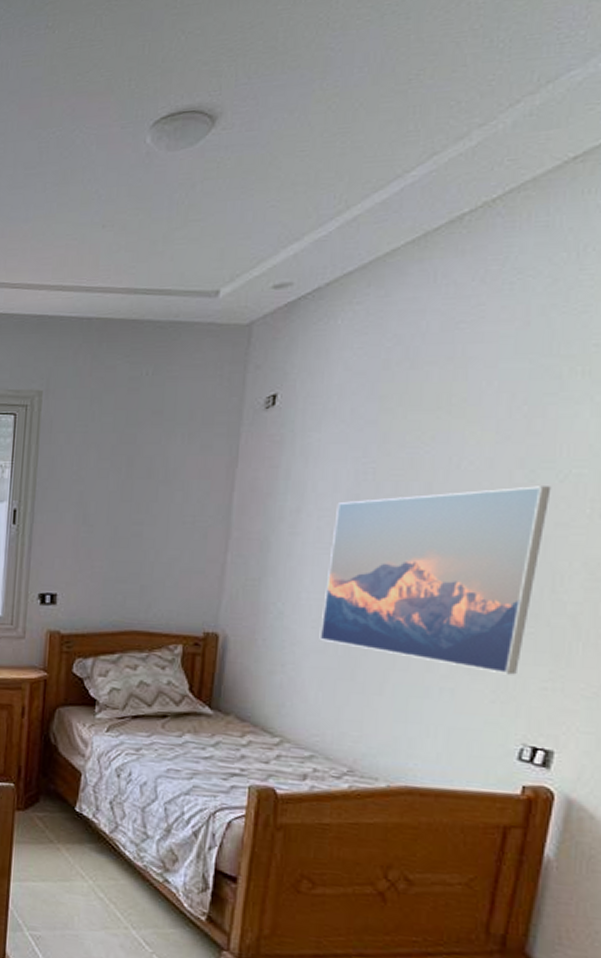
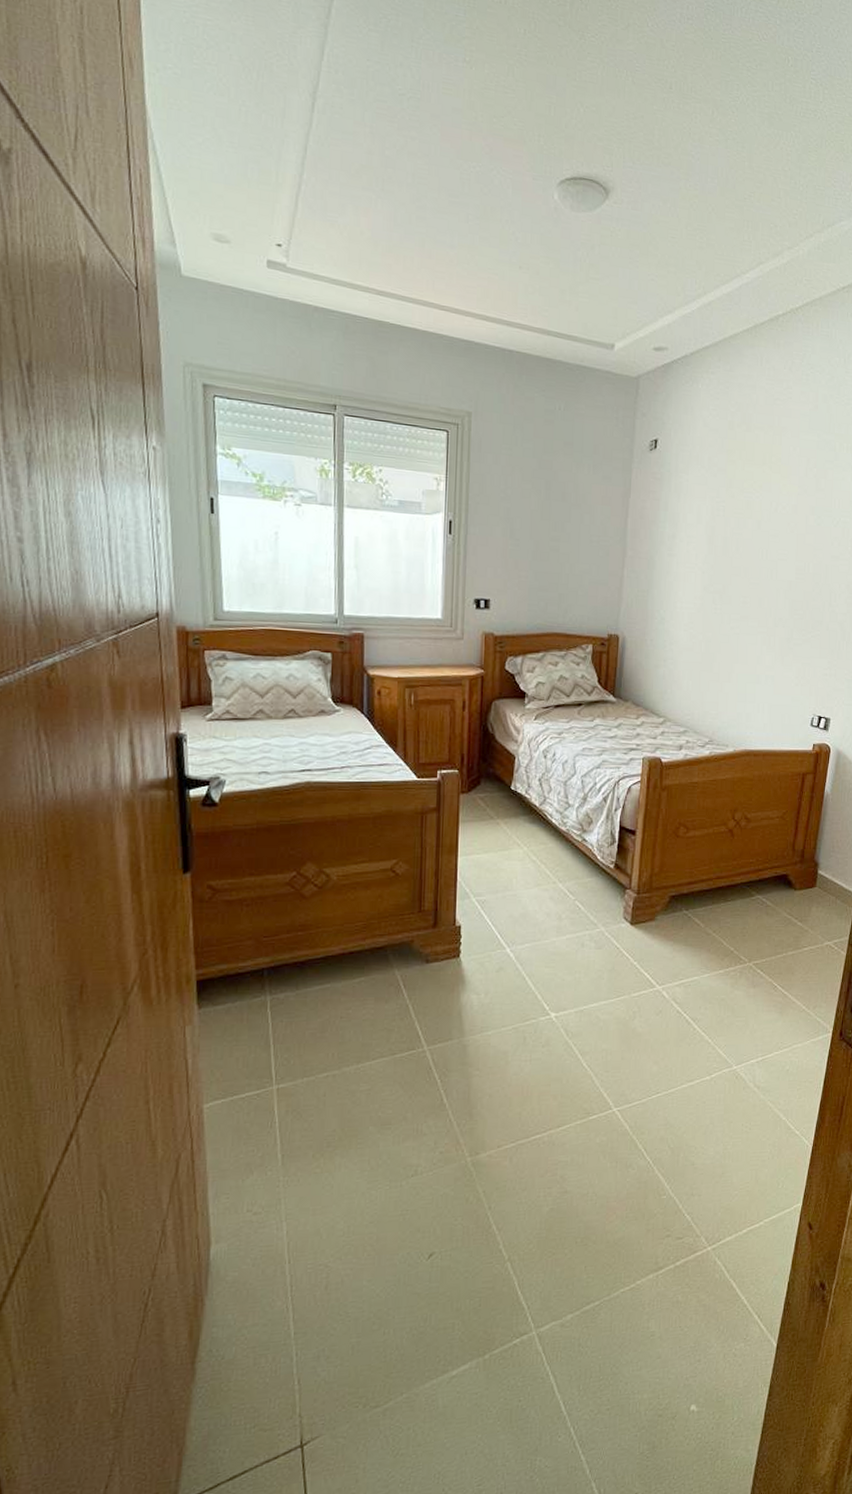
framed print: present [319,486,552,675] -> none [689,528,830,665]

